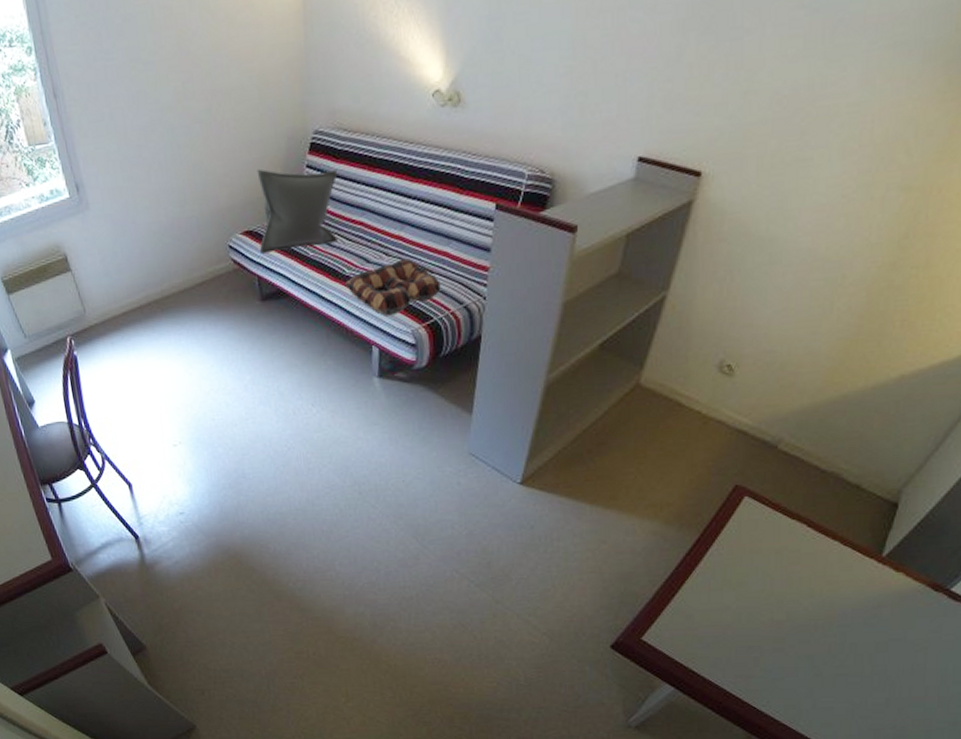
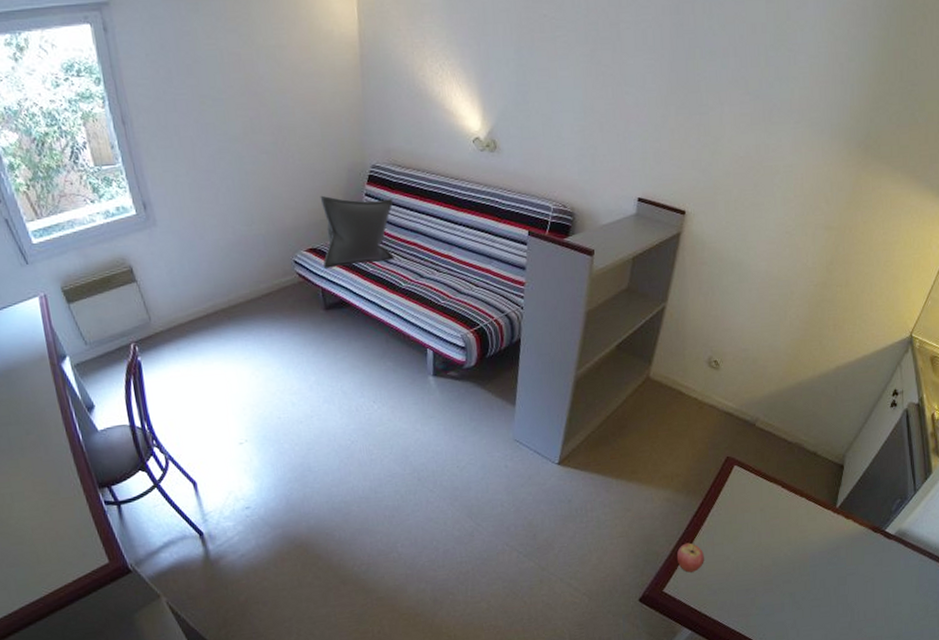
seat cushion: present [344,258,441,316] -> none [401,274,485,323]
fruit: none [662,585,698,620] -> present [677,542,705,573]

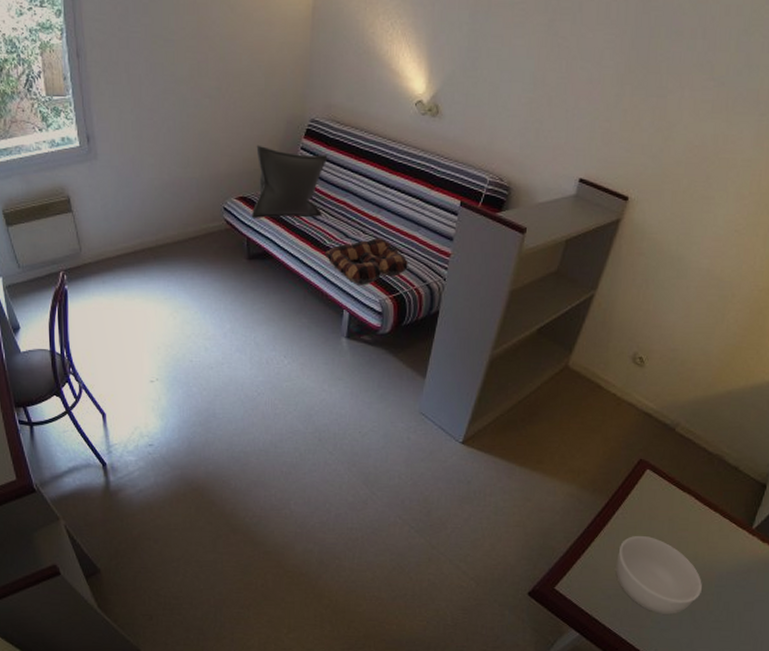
seat cushion: none [401,274,485,323] -> present [324,238,408,286]
fruit: present [677,542,705,573] -> none [574,542,603,573]
bowl: none [717,528,798,601] -> present [615,535,702,614]

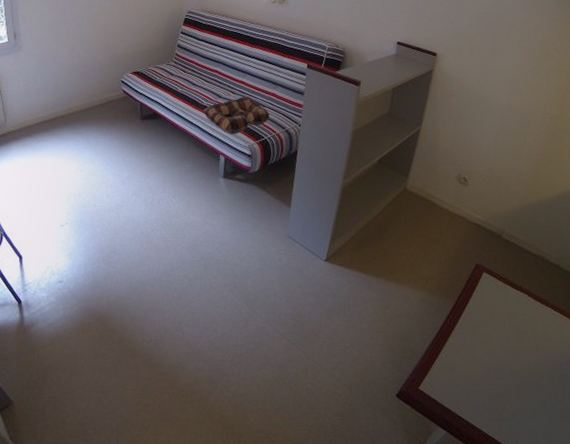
cushion: present [251,145,328,219] -> none [143,32,202,88]
bowl: present [615,535,702,614] -> none [469,332,548,406]

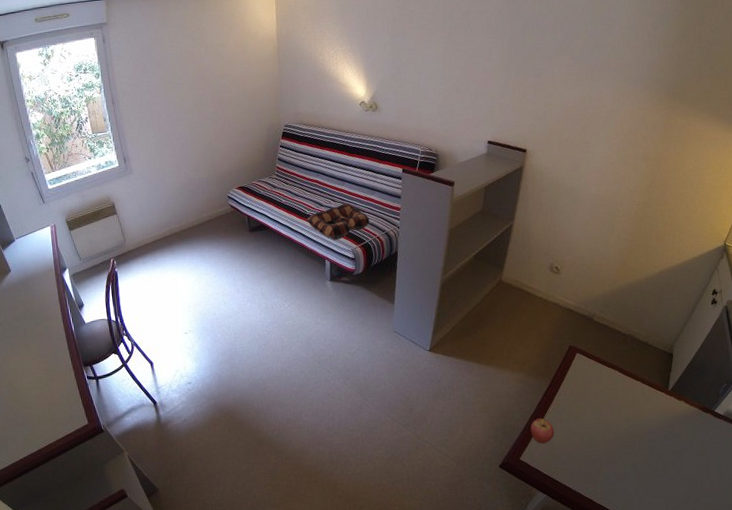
fruit: none [432,342,458,372] -> present [531,417,555,444]

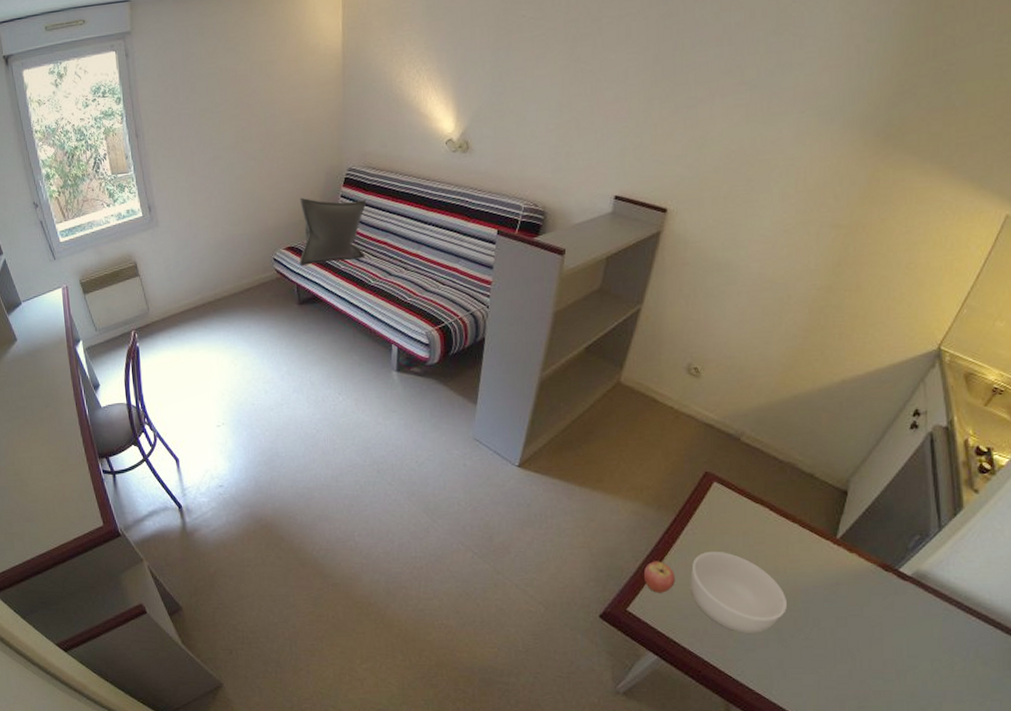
cushion: none [247,148,302,202] -> present [299,197,367,267]
seat cushion: present [306,203,370,240] -> none [370,272,451,320]
bowl: none [565,406,638,470] -> present [690,551,787,633]

